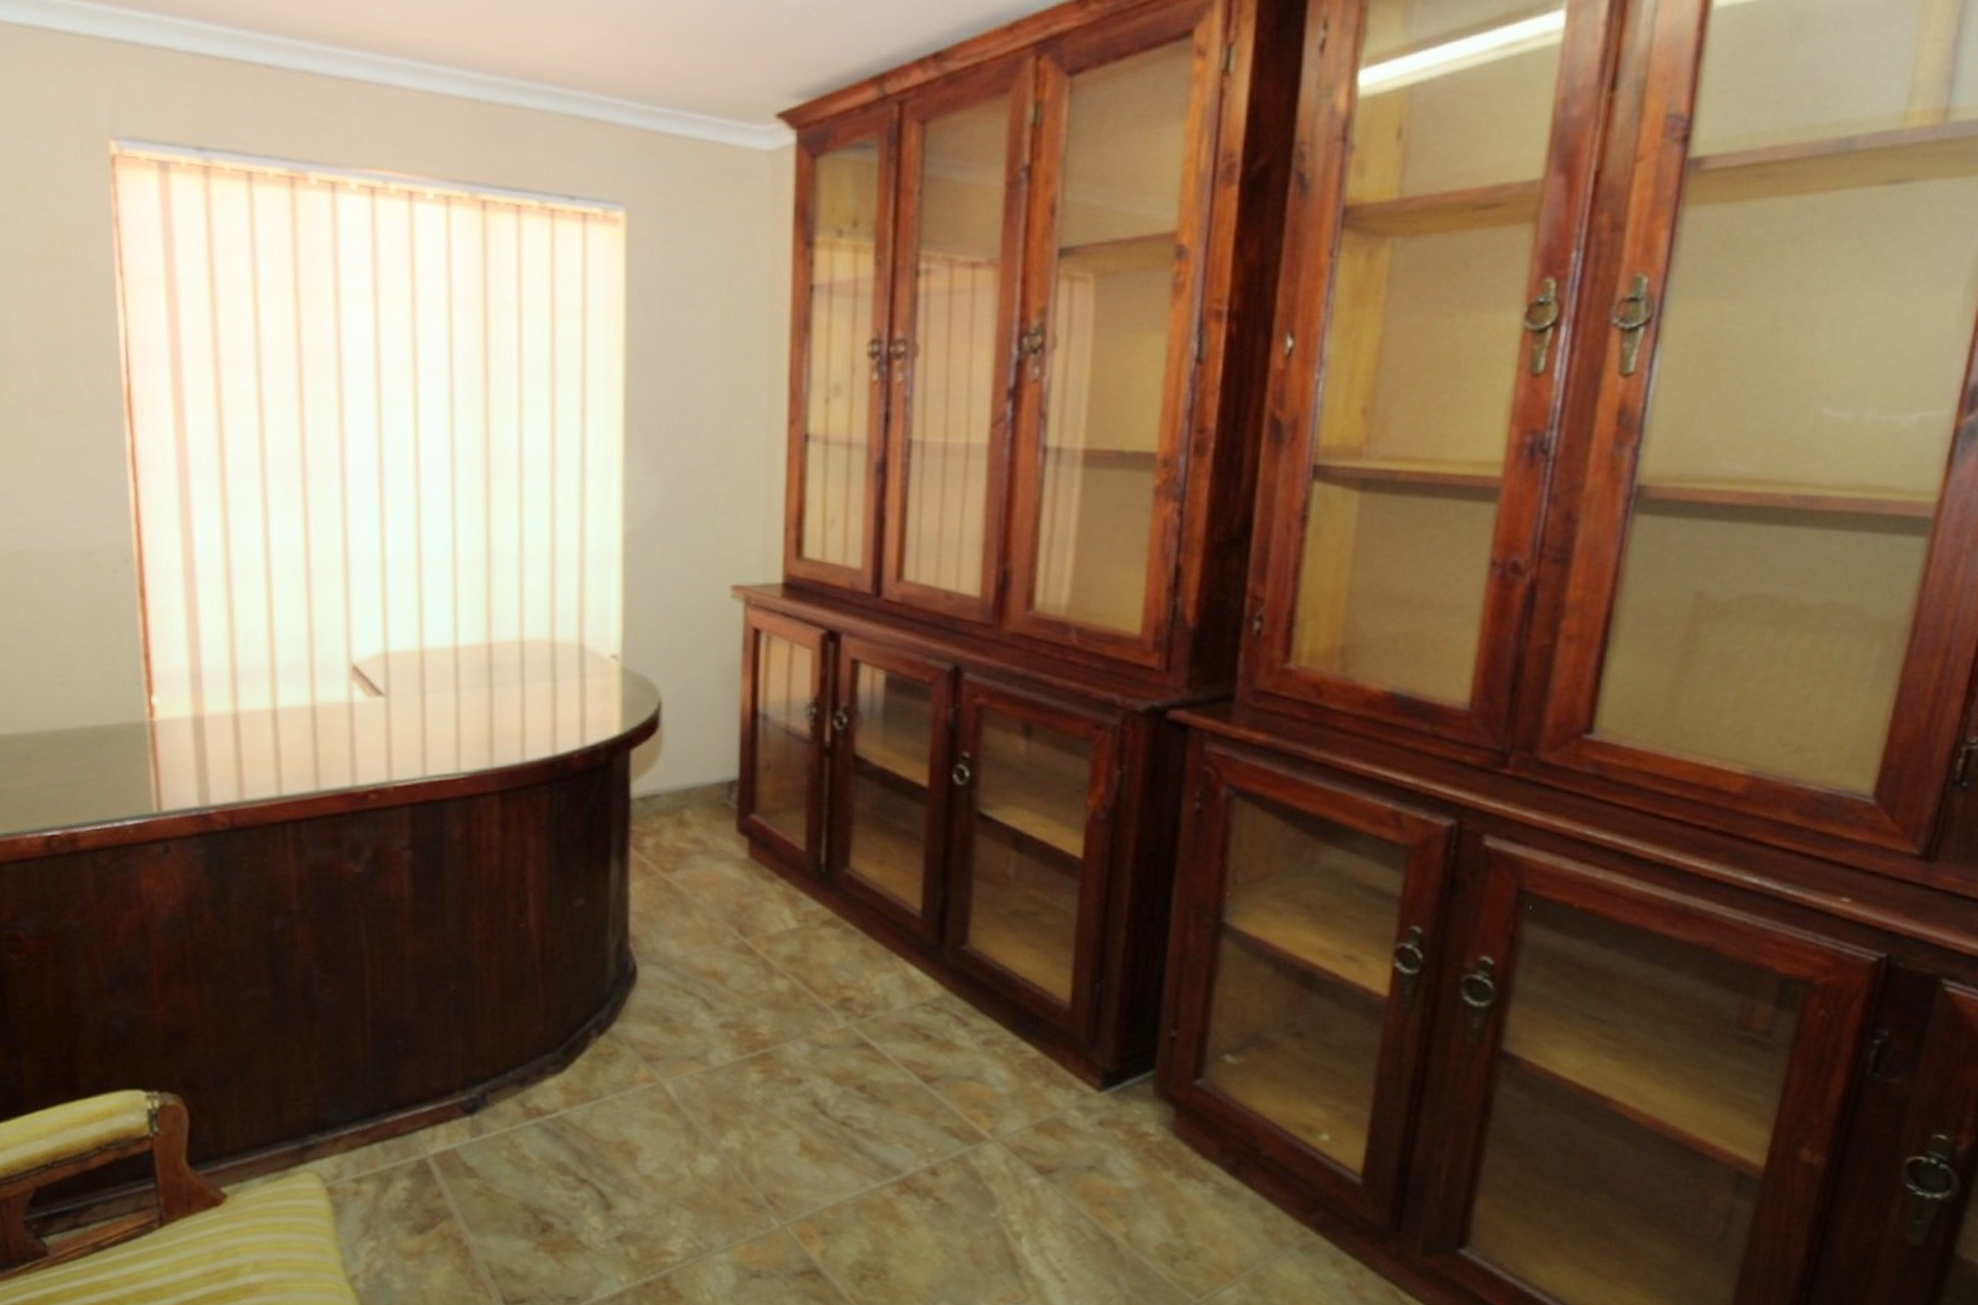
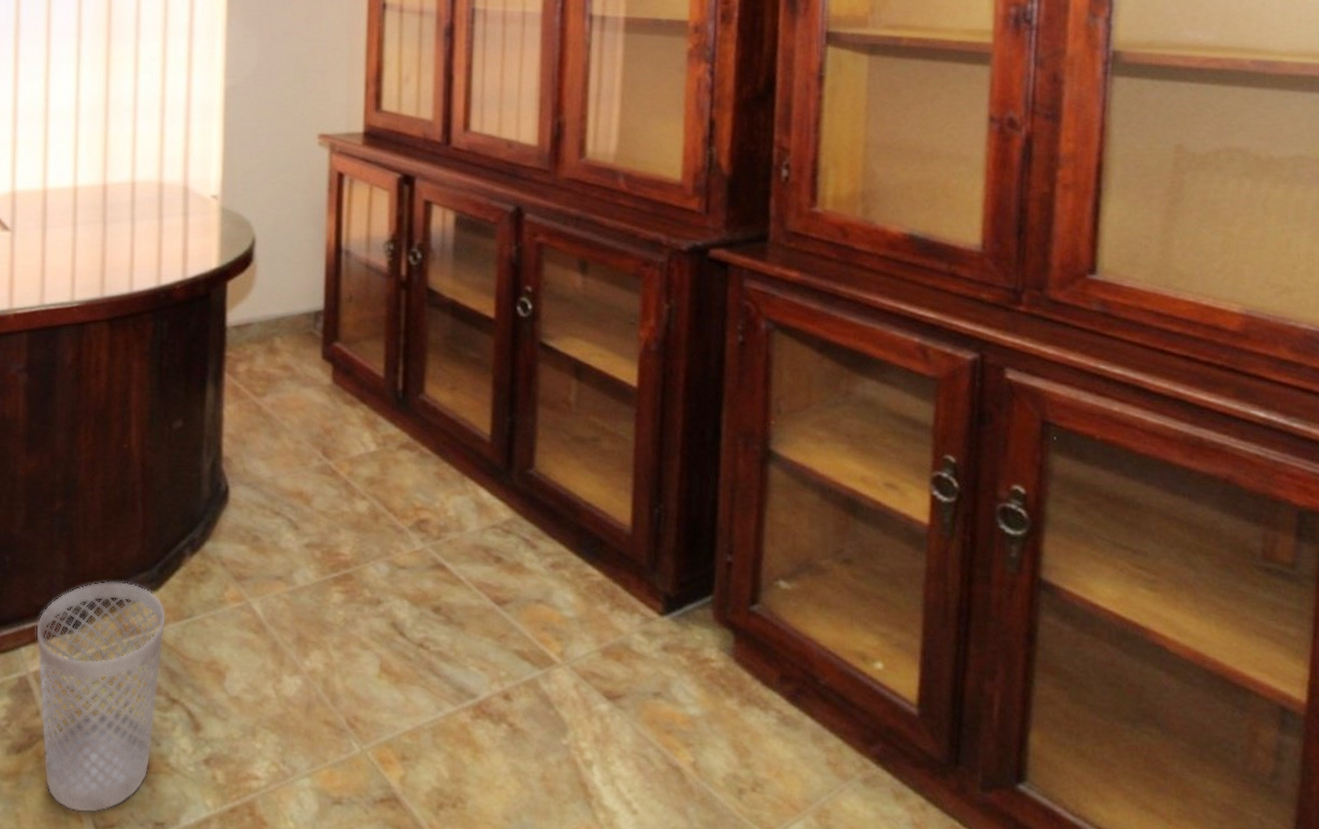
wastebasket: none [434,1063,573,1290] -> present [36,581,167,813]

